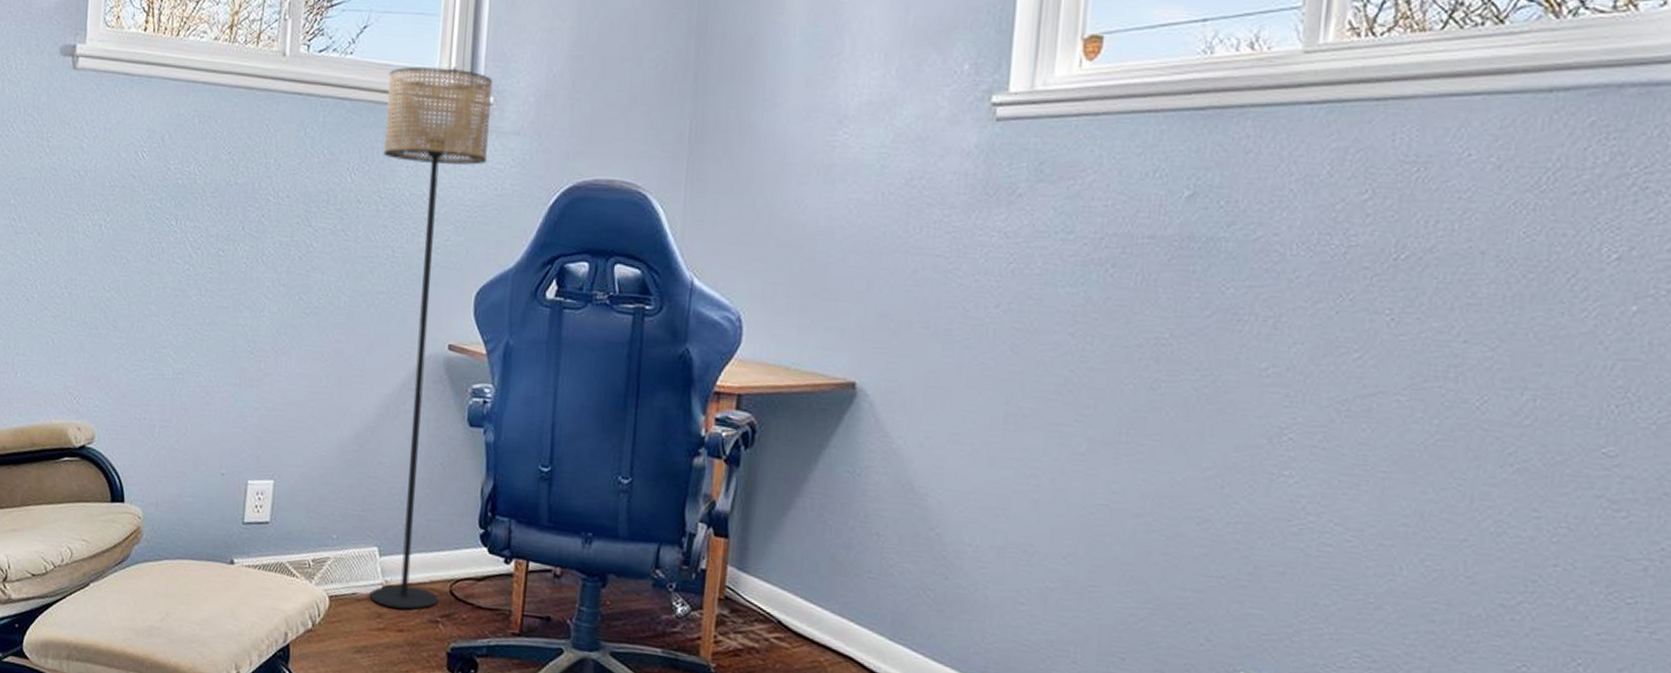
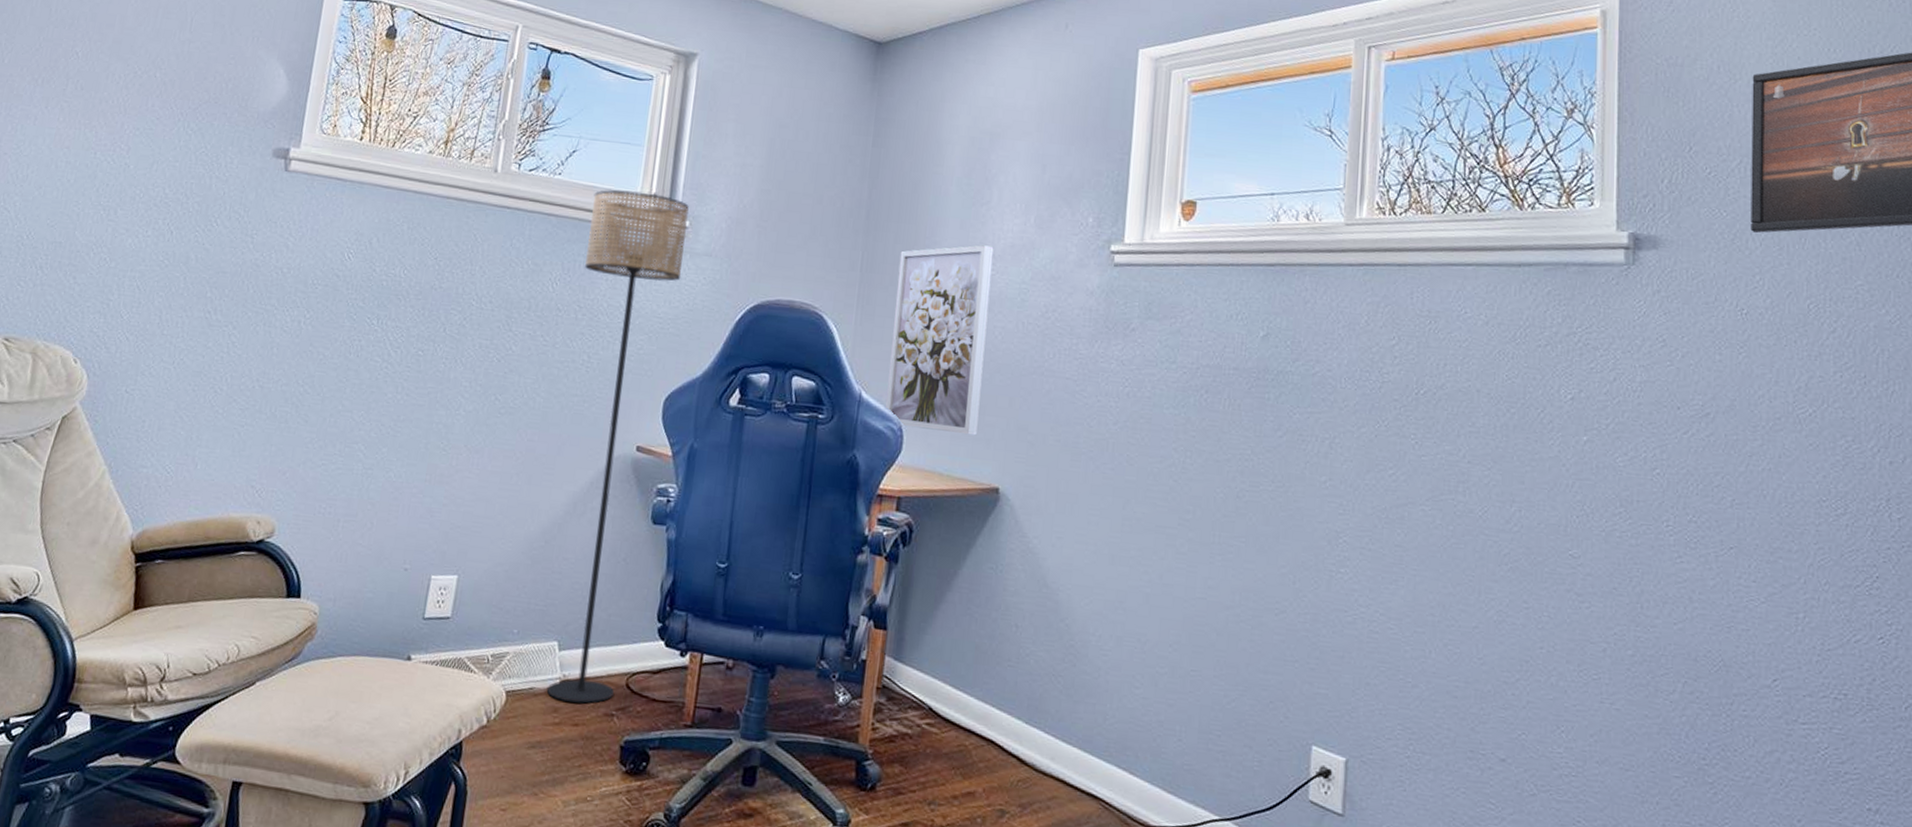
wall art: none [722,104,847,325] -> present [886,245,994,436]

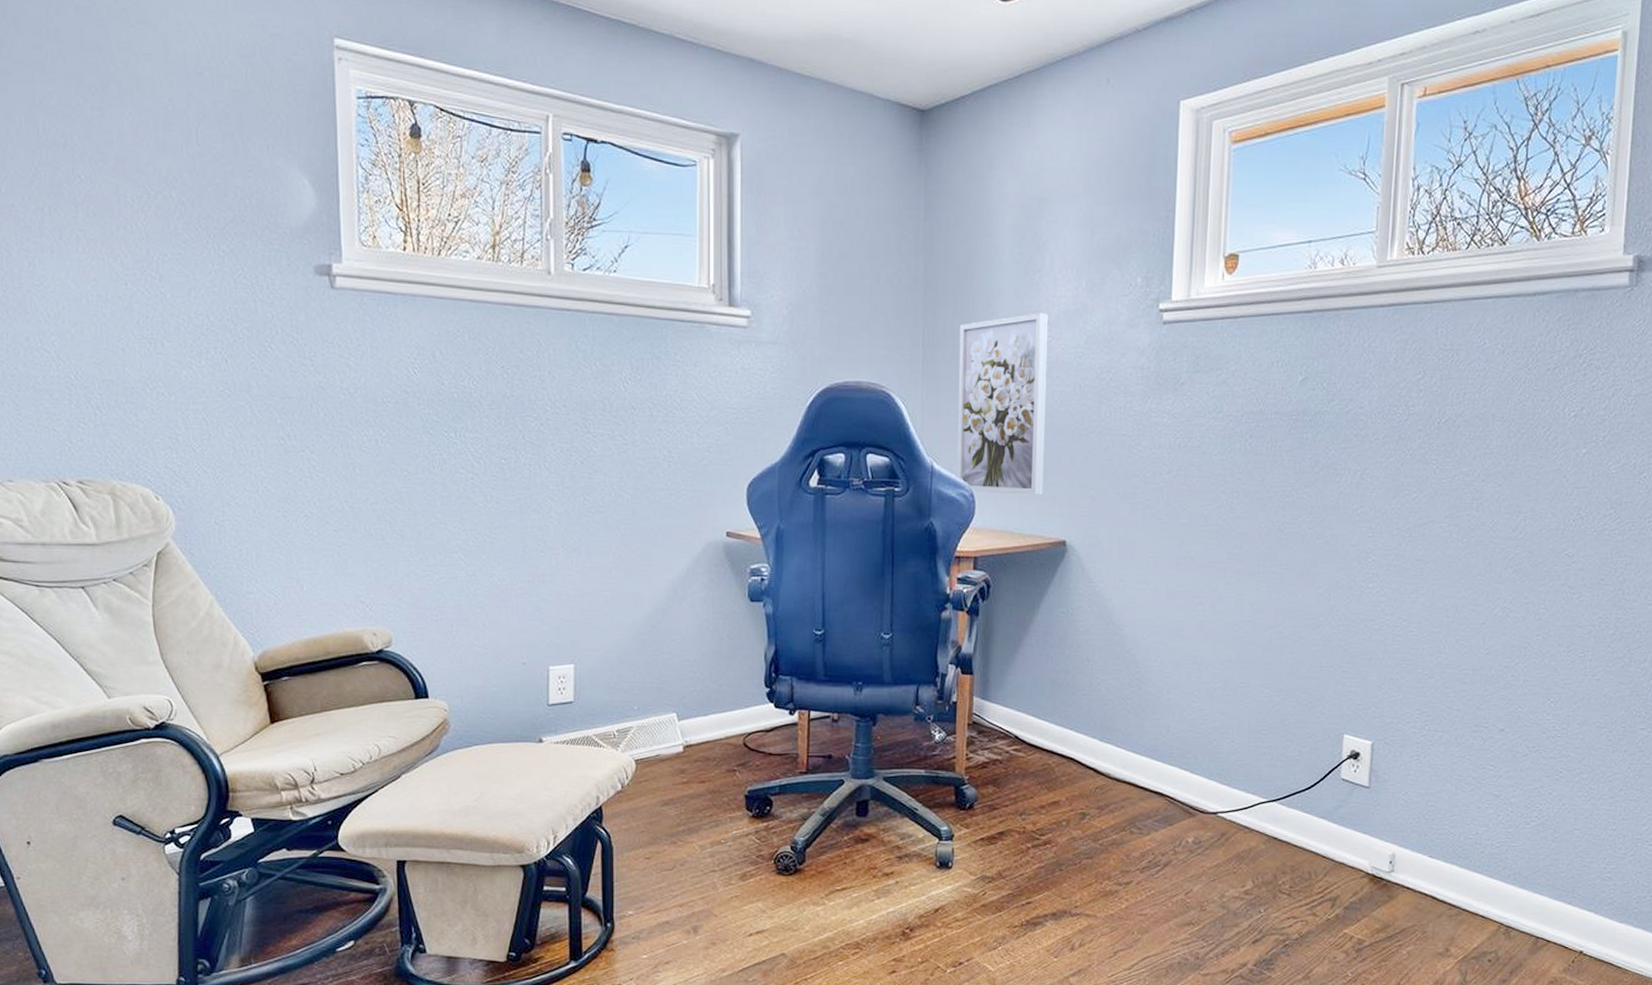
floor lamp: present [546,189,689,704] -> none [652,283,750,764]

